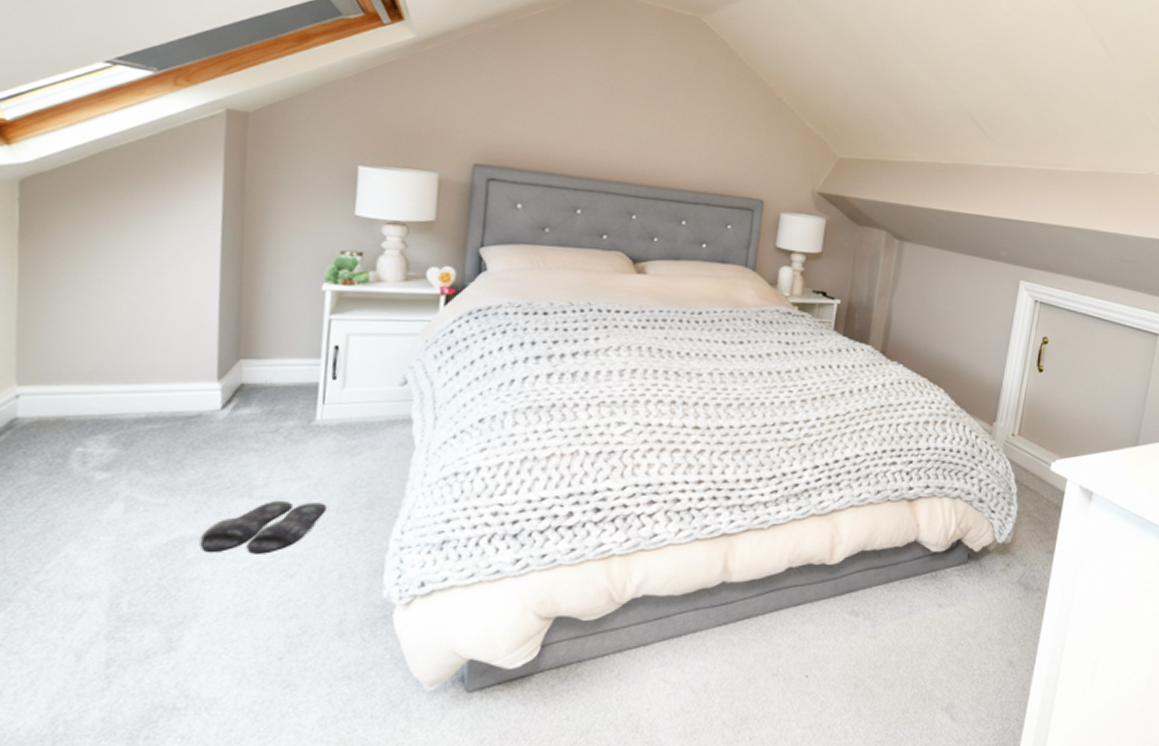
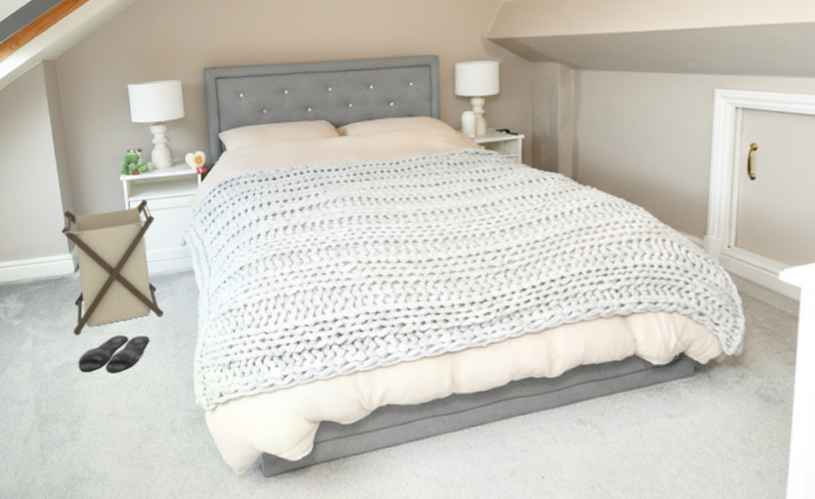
laundry basket: none [201,318,365,498] -> present [61,199,163,335]

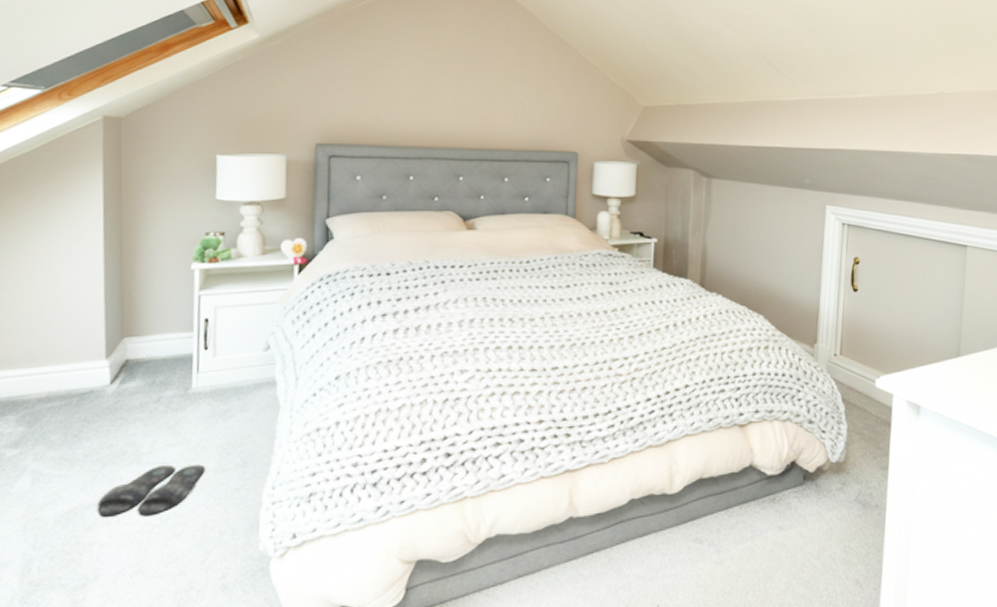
laundry basket: present [61,199,163,335] -> none [96,292,231,467]

